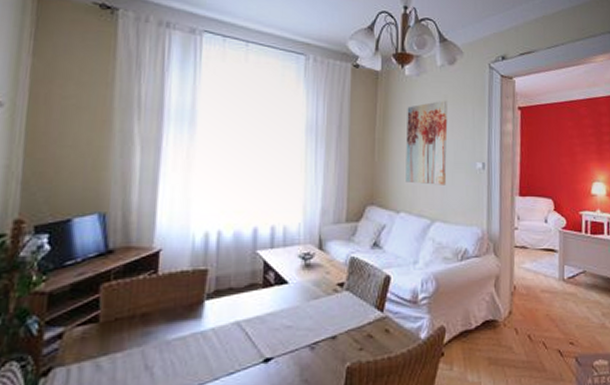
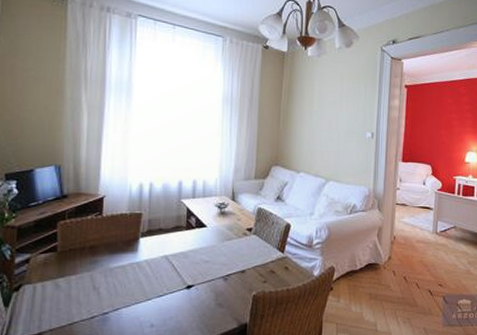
wall art: present [406,100,448,185] -> none [306,78,343,151]

